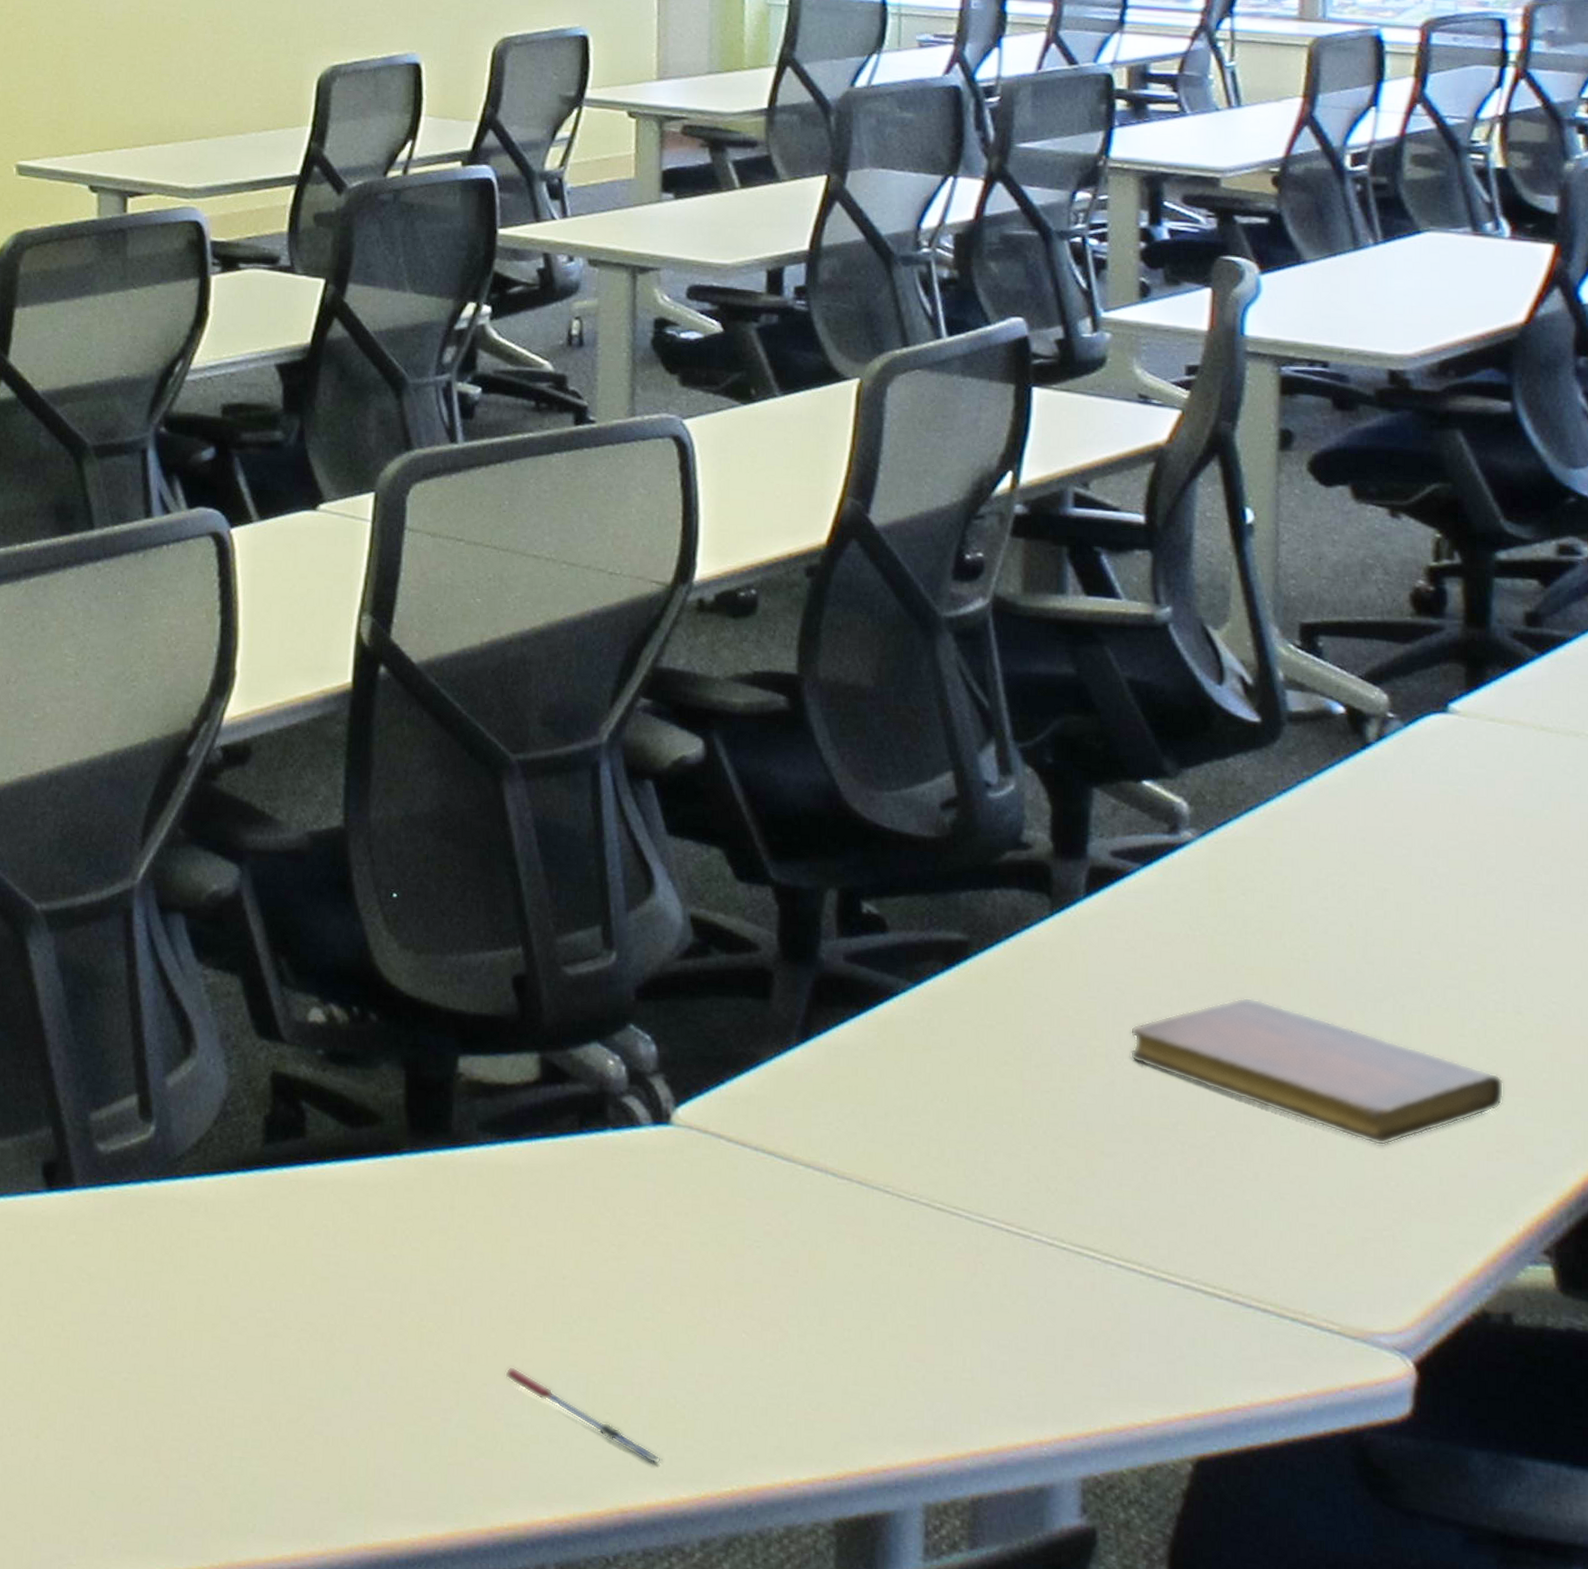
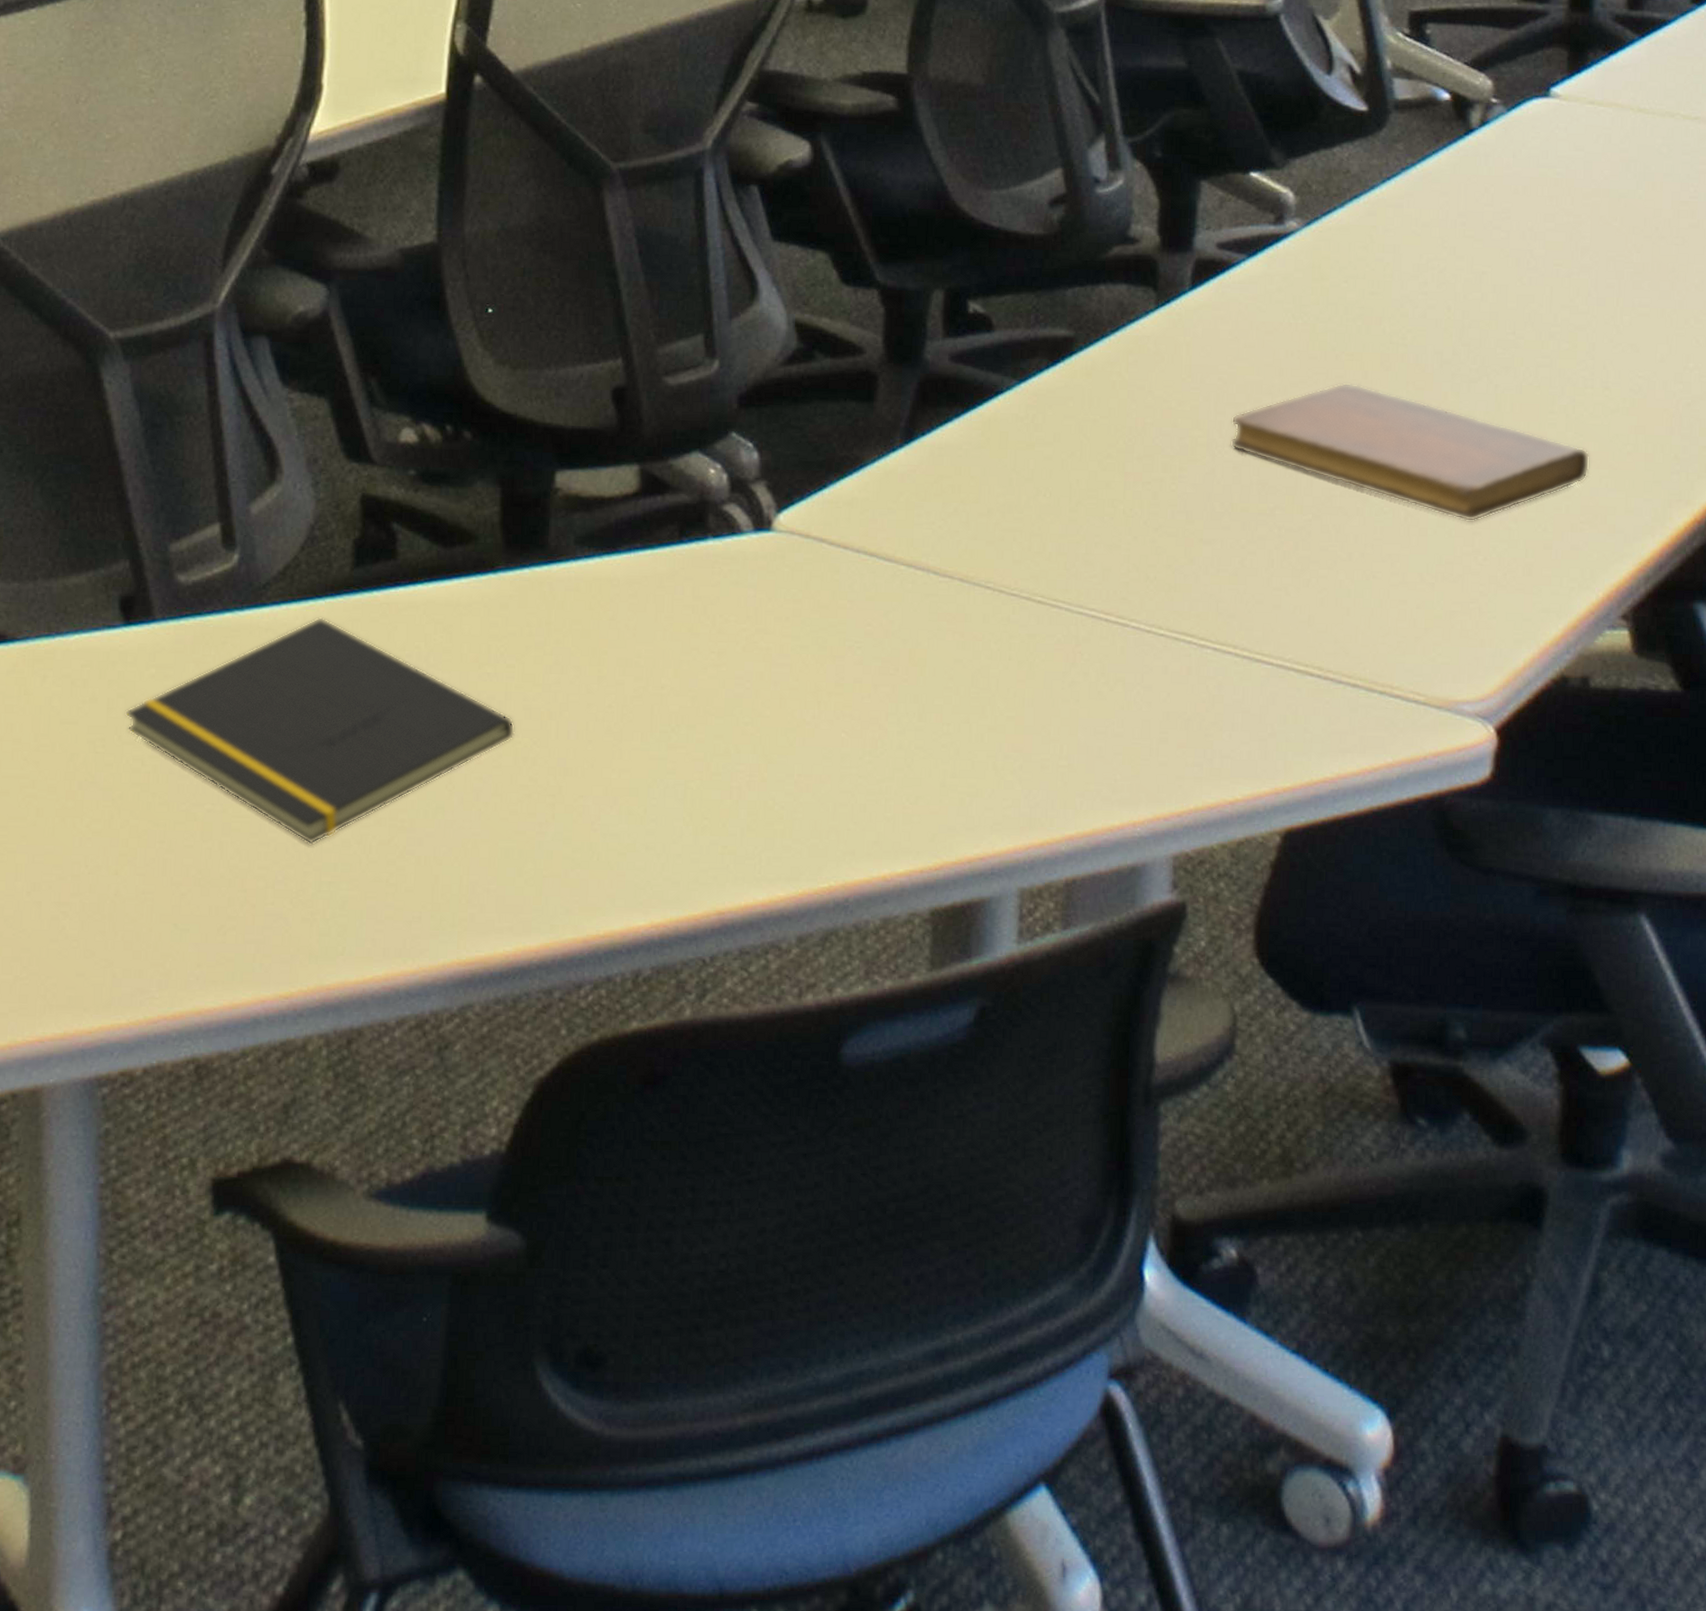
notepad: none [47,1192,420,1419] -> present [125,617,515,845]
pen: present [505,1366,662,1464] -> none [602,777,760,865]

